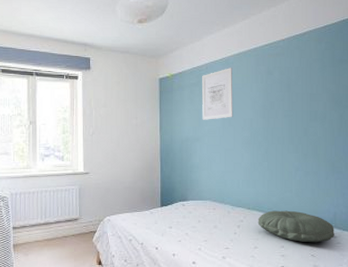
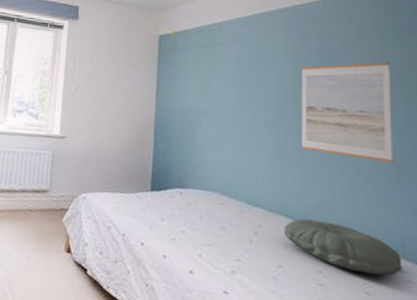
wall art: present [202,68,233,120] -> none [211,29,254,91]
wall art: none [267,86,330,161] -> present [301,61,394,163]

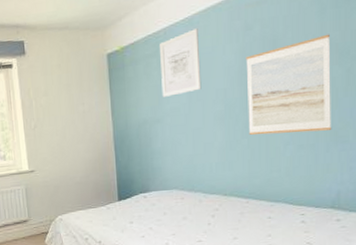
wall art: none [211,29,254,91] -> present [160,28,202,97]
pillow: present [283,218,402,276] -> none [237,193,338,229]

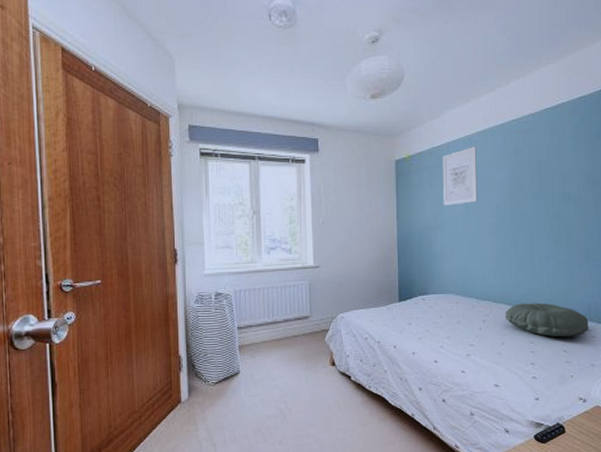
pillow: none [237,193,338,229] -> present [505,303,589,338]
wall art: present [246,34,332,135] -> none [515,164,585,249]

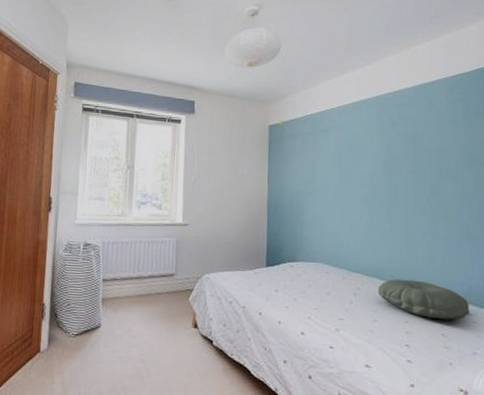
wall art: present [443,147,478,206] -> none [315,117,351,173]

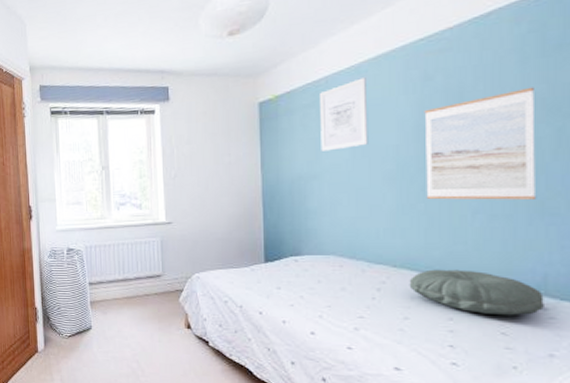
wall art: none [315,117,351,173] -> present [320,78,368,151]
wall art: none [390,140,464,226] -> present [424,87,537,200]

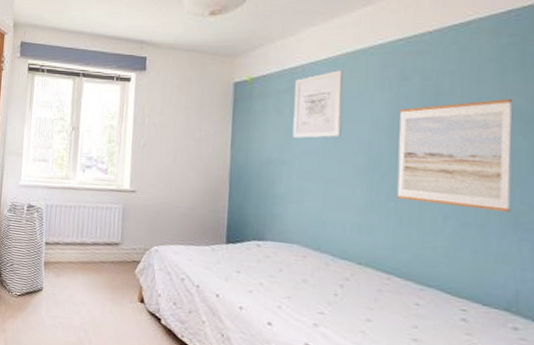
pillow: present [409,269,544,316] -> none [373,271,515,333]

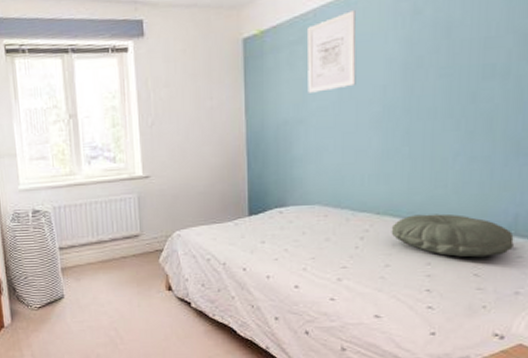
pillow: none [373,271,515,333] -> present [391,213,514,258]
wall art: present [396,98,512,212] -> none [410,22,518,143]

